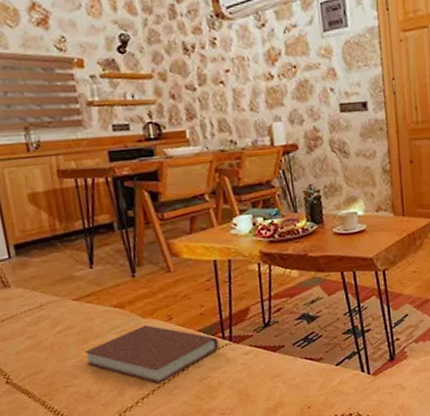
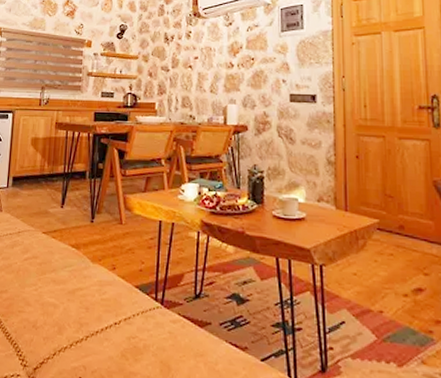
book: present [84,325,219,384] -> none [40,269,151,331]

